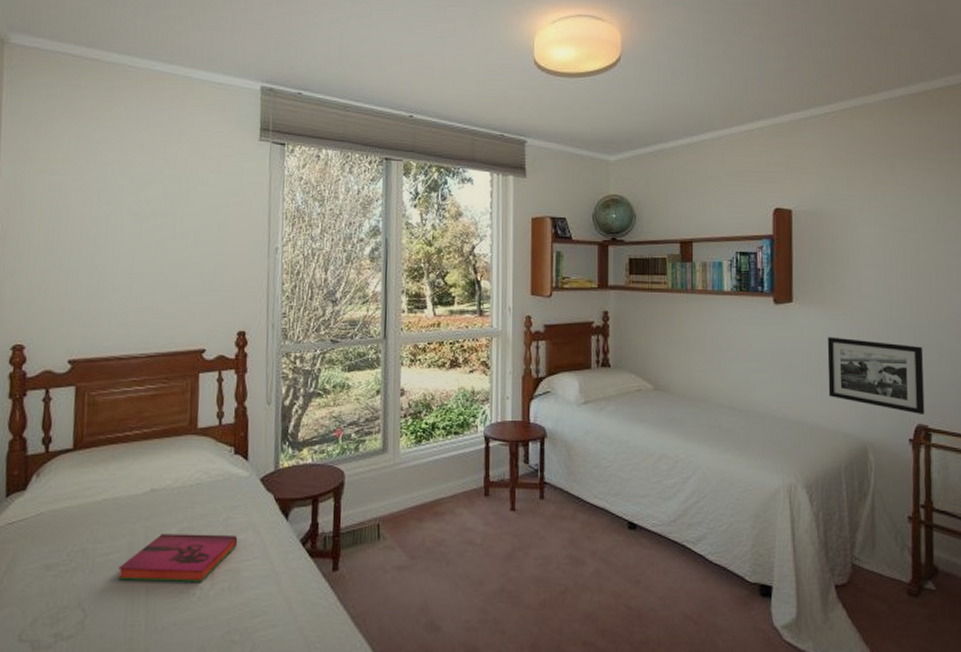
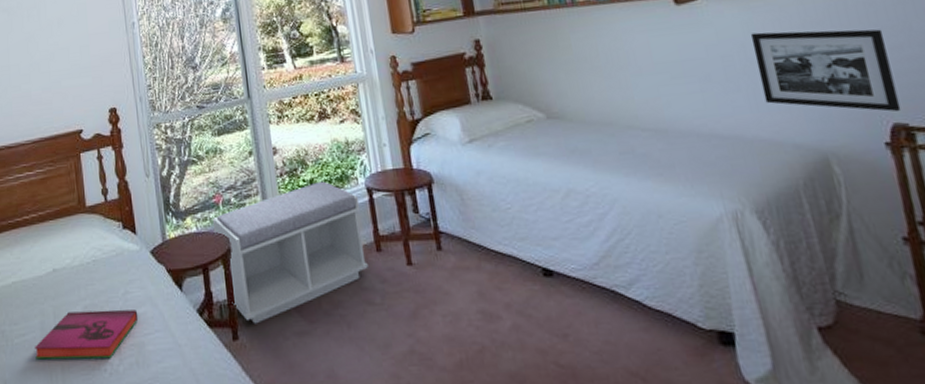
bench: none [329,426,476,557] -> present [212,181,368,324]

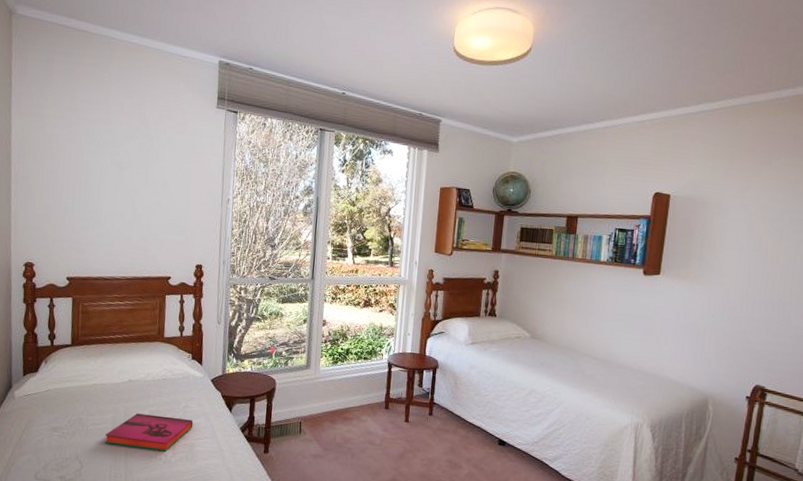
bench: present [212,181,368,324] -> none [264,351,381,445]
picture frame: present [750,29,902,112] -> none [681,306,771,378]

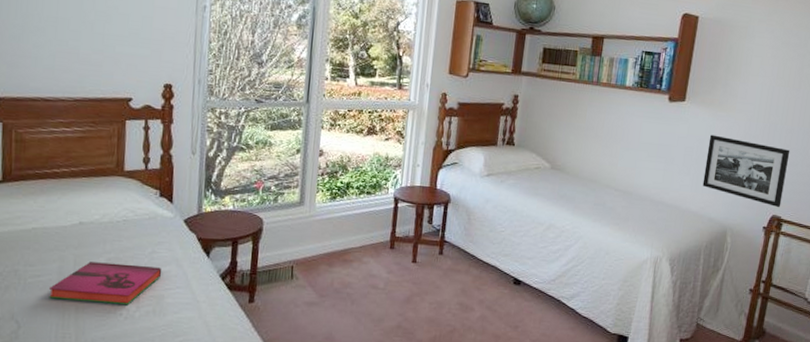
picture frame: none [681,306,771,378] -> present [702,134,790,208]

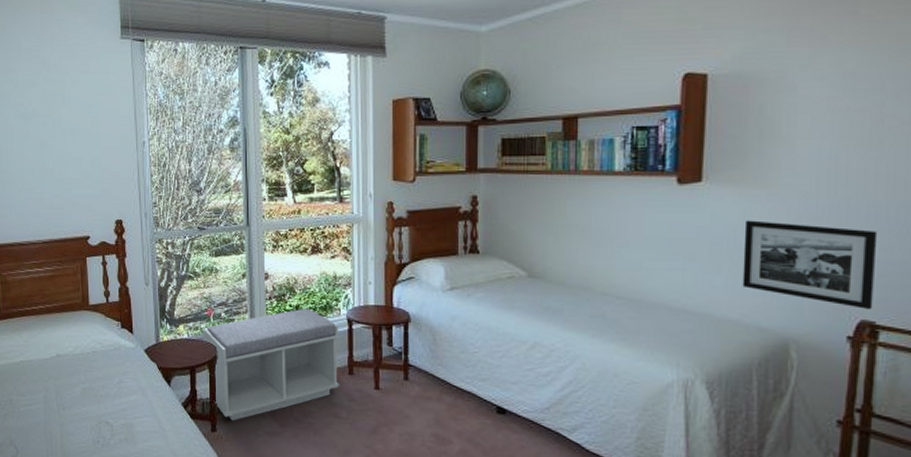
hardback book: present [49,262,162,304] -> none [38,391,130,432]
bench: none [248,185,386,292] -> present [203,308,339,421]

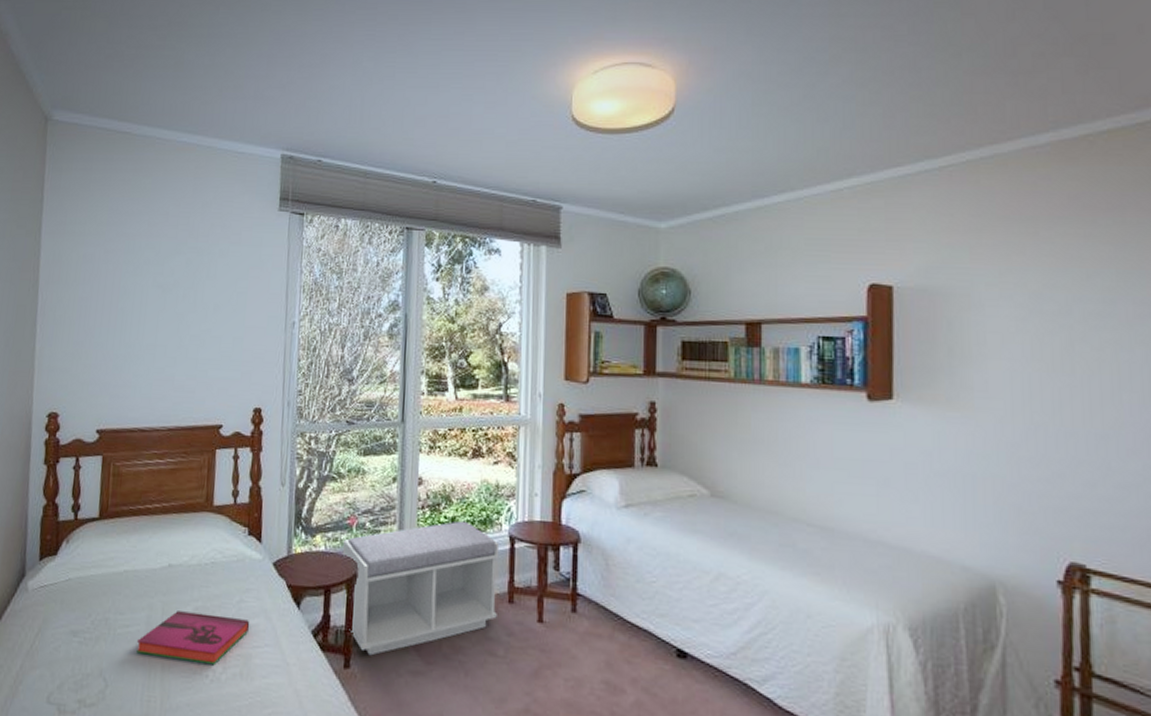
hardback book: none [38,391,130,432] -> present [136,611,250,664]
picture frame: present [742,220,878,310] -> none [940,444,1081,552]

